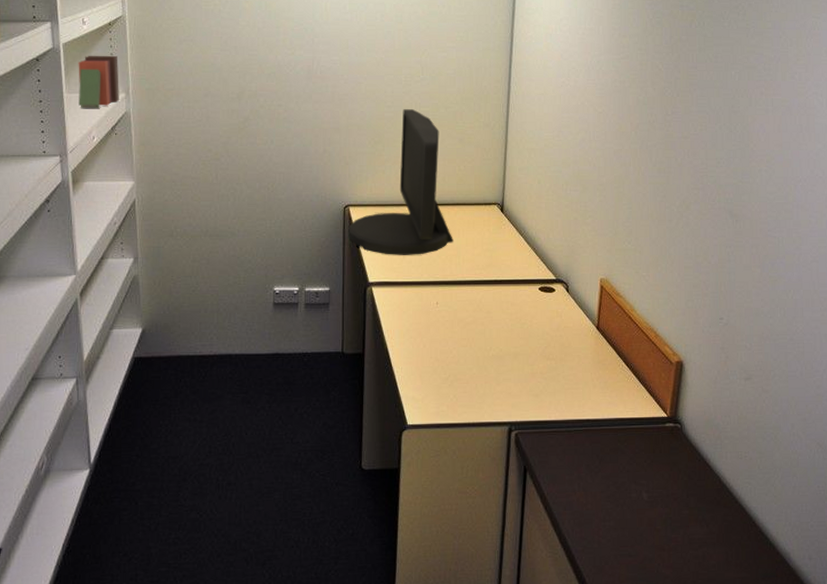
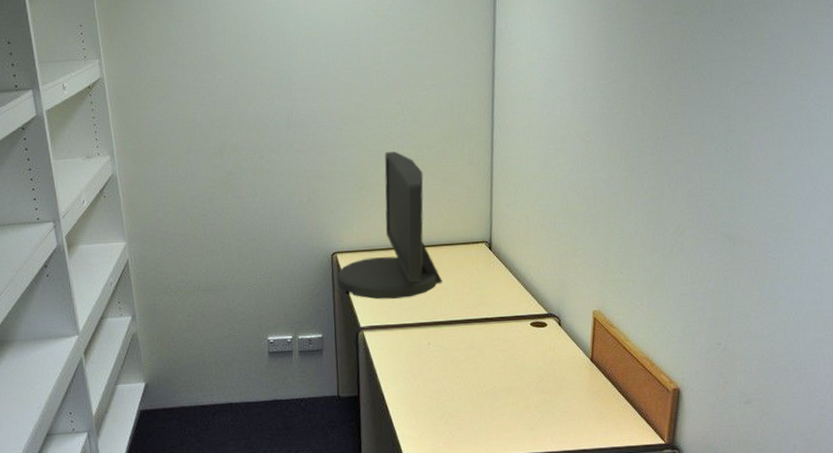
books: present [78,55,119,108] -> none [62,118,105,173]

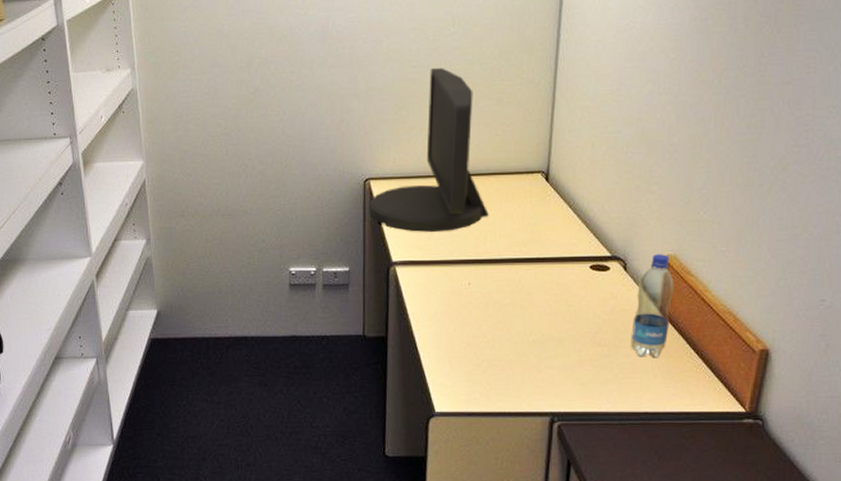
bottle: none [568,310,601,402] -> present [631,254,674,358]

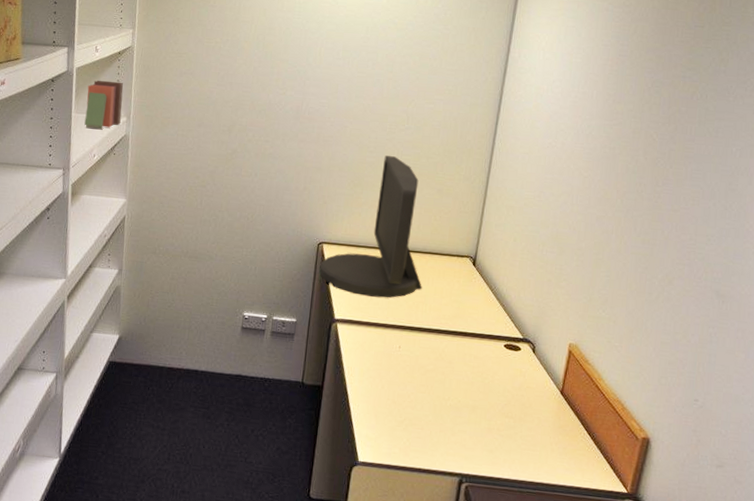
books: none [83,29,125,87] -> present [84,80,124,129]
bottle: present [631,254,674,358] -> none [534,341,574,435]

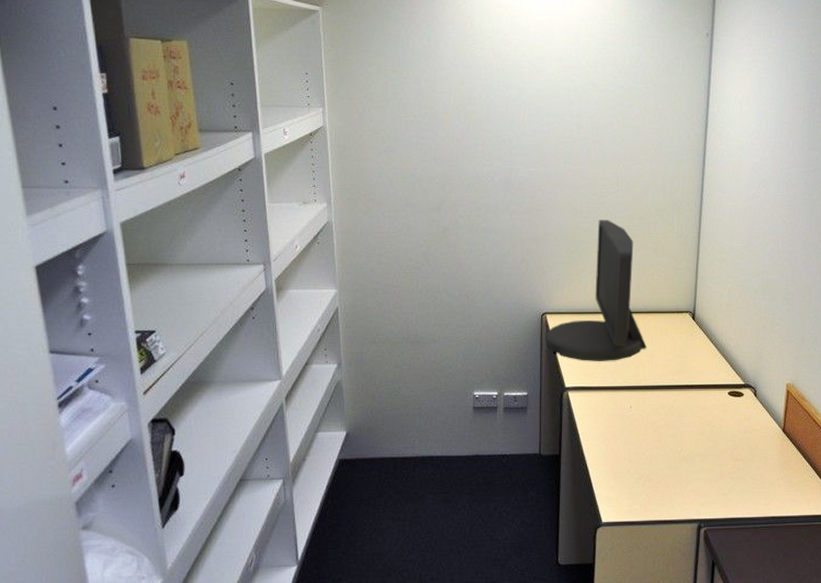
books: present [84,80,124,129] -> none [280,165,321,218]

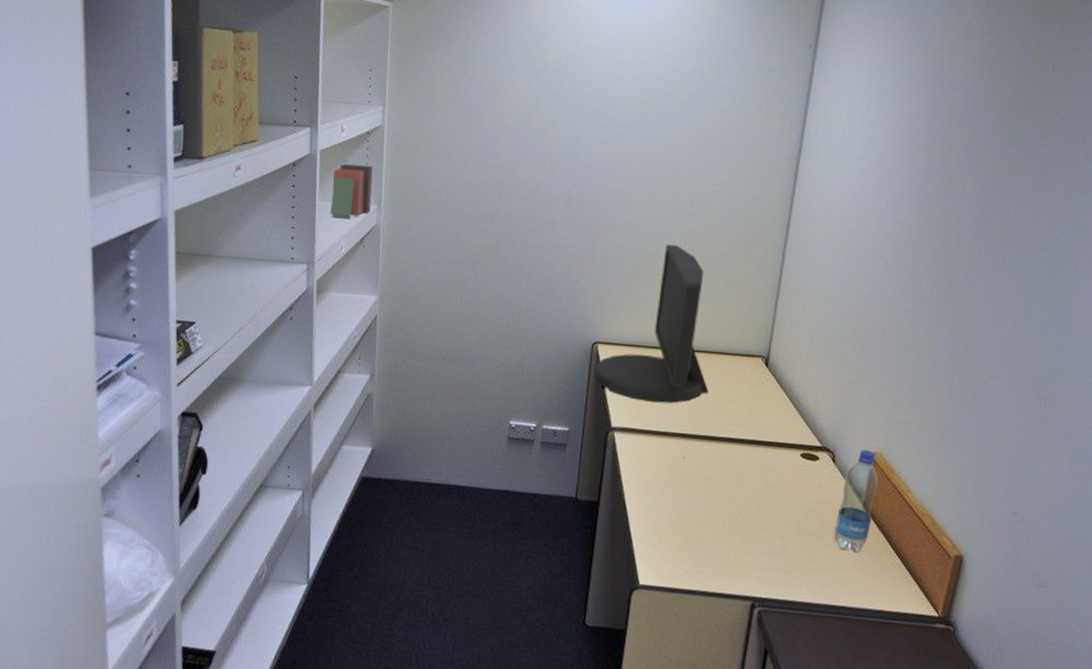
books: none [280,165,321,218] -> present [330,163,373,218]
bottle: none [761,383,793,471] -> present [834,450,879,553]

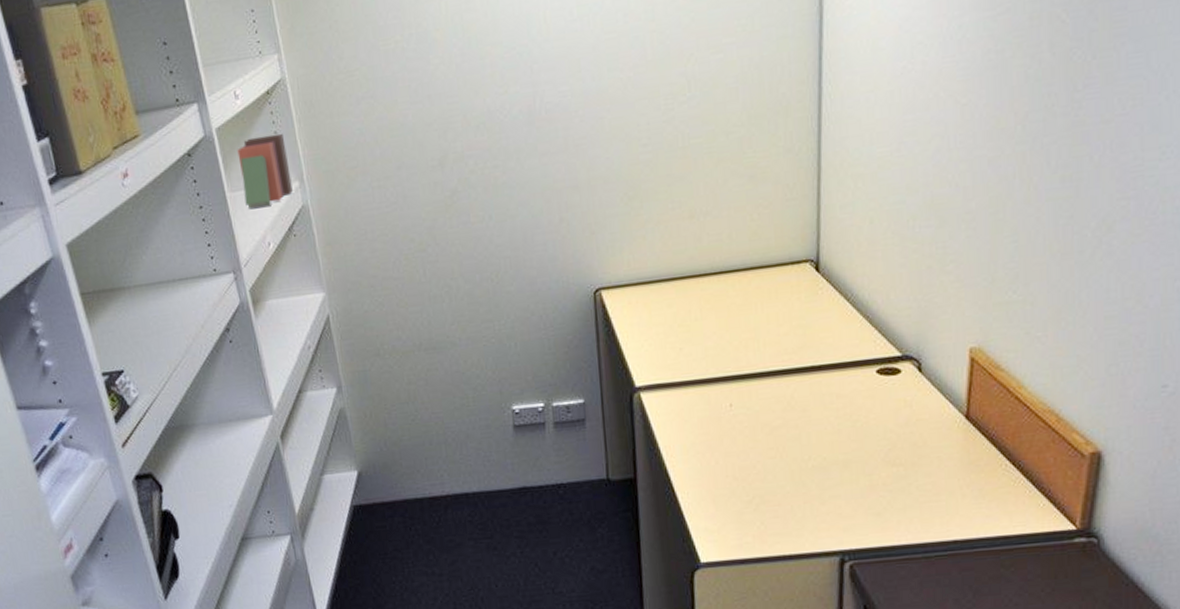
monitor: present [594,244,709,403] -> none [602,143,749,348]
bottle: present [834,450,879,553] -> none [931,347,982,475]

